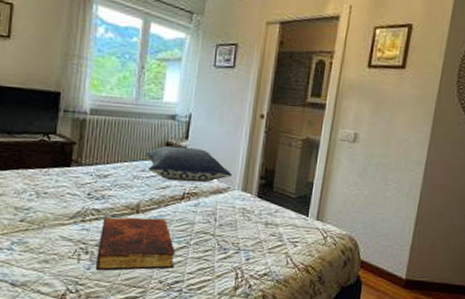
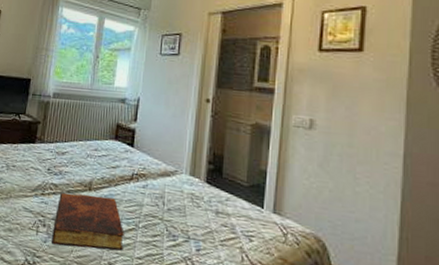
pillow: present [145,145,232,183] -> none [98,127,179,165]

